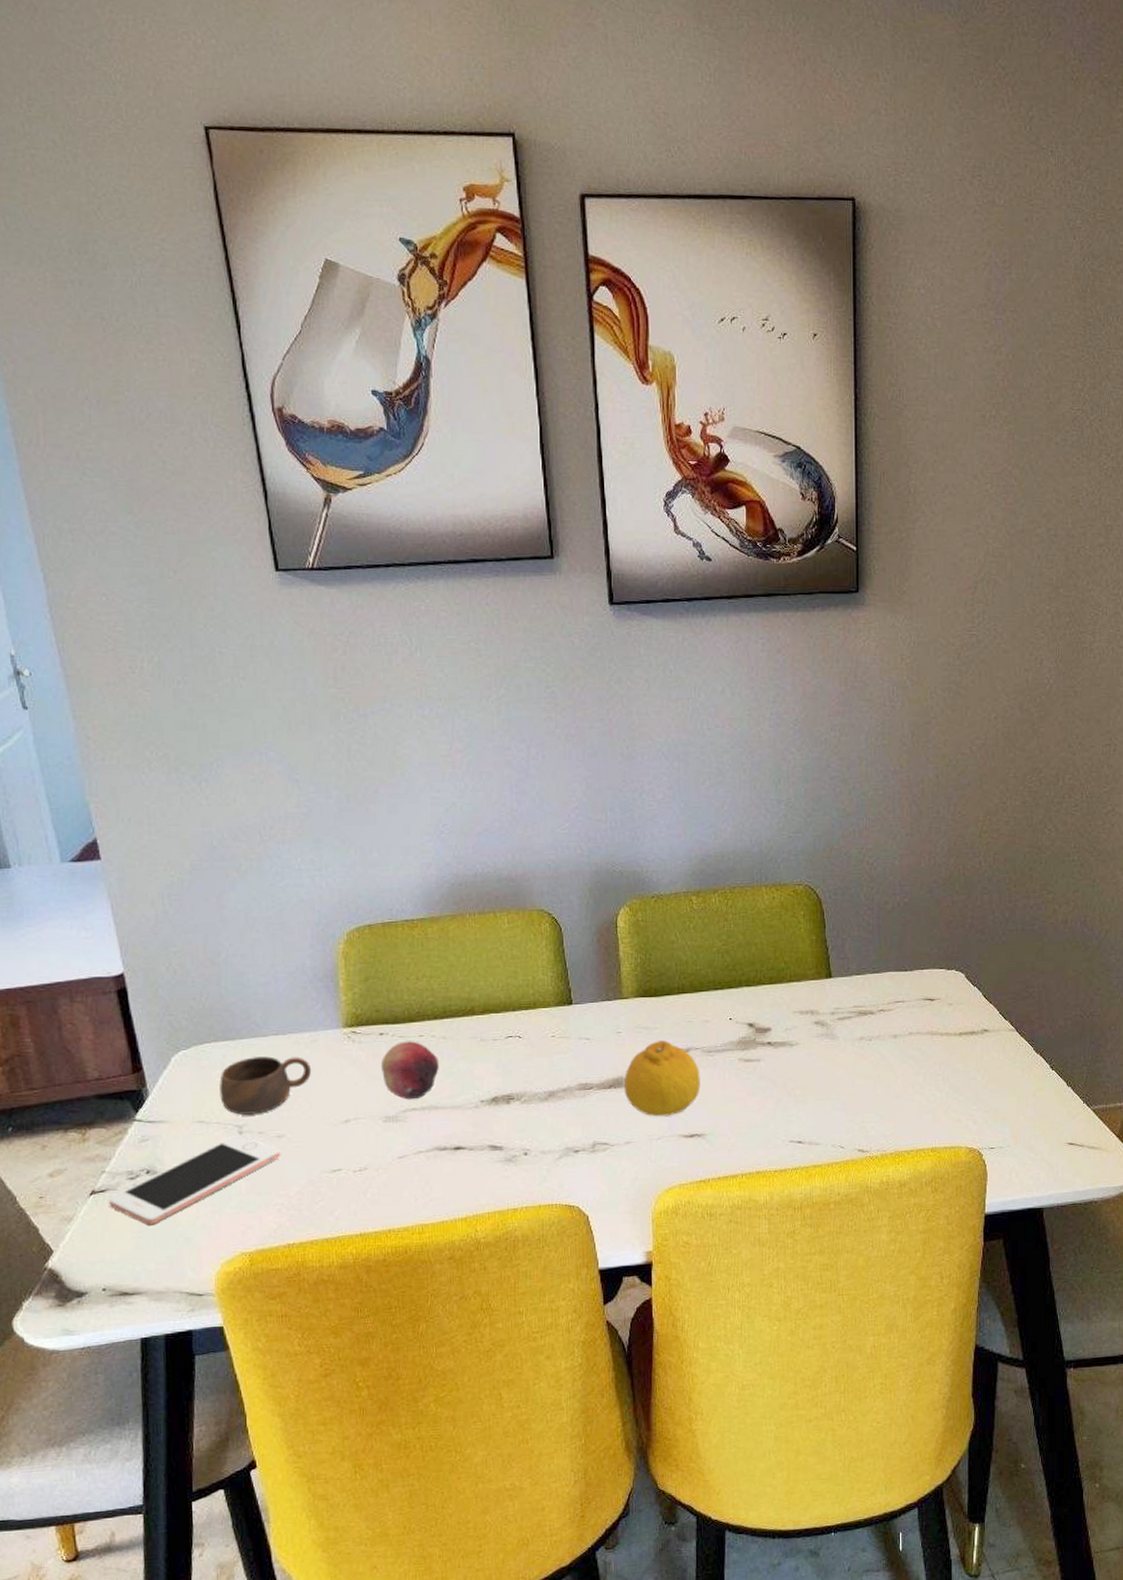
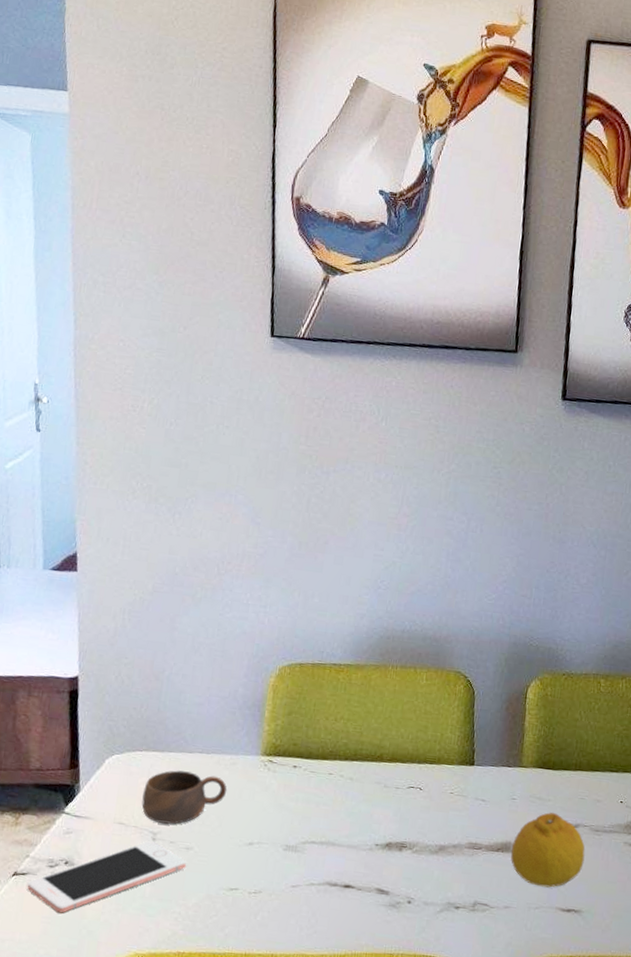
fruit: present [381,1041,439,1100] -> none [289,776,343,833]

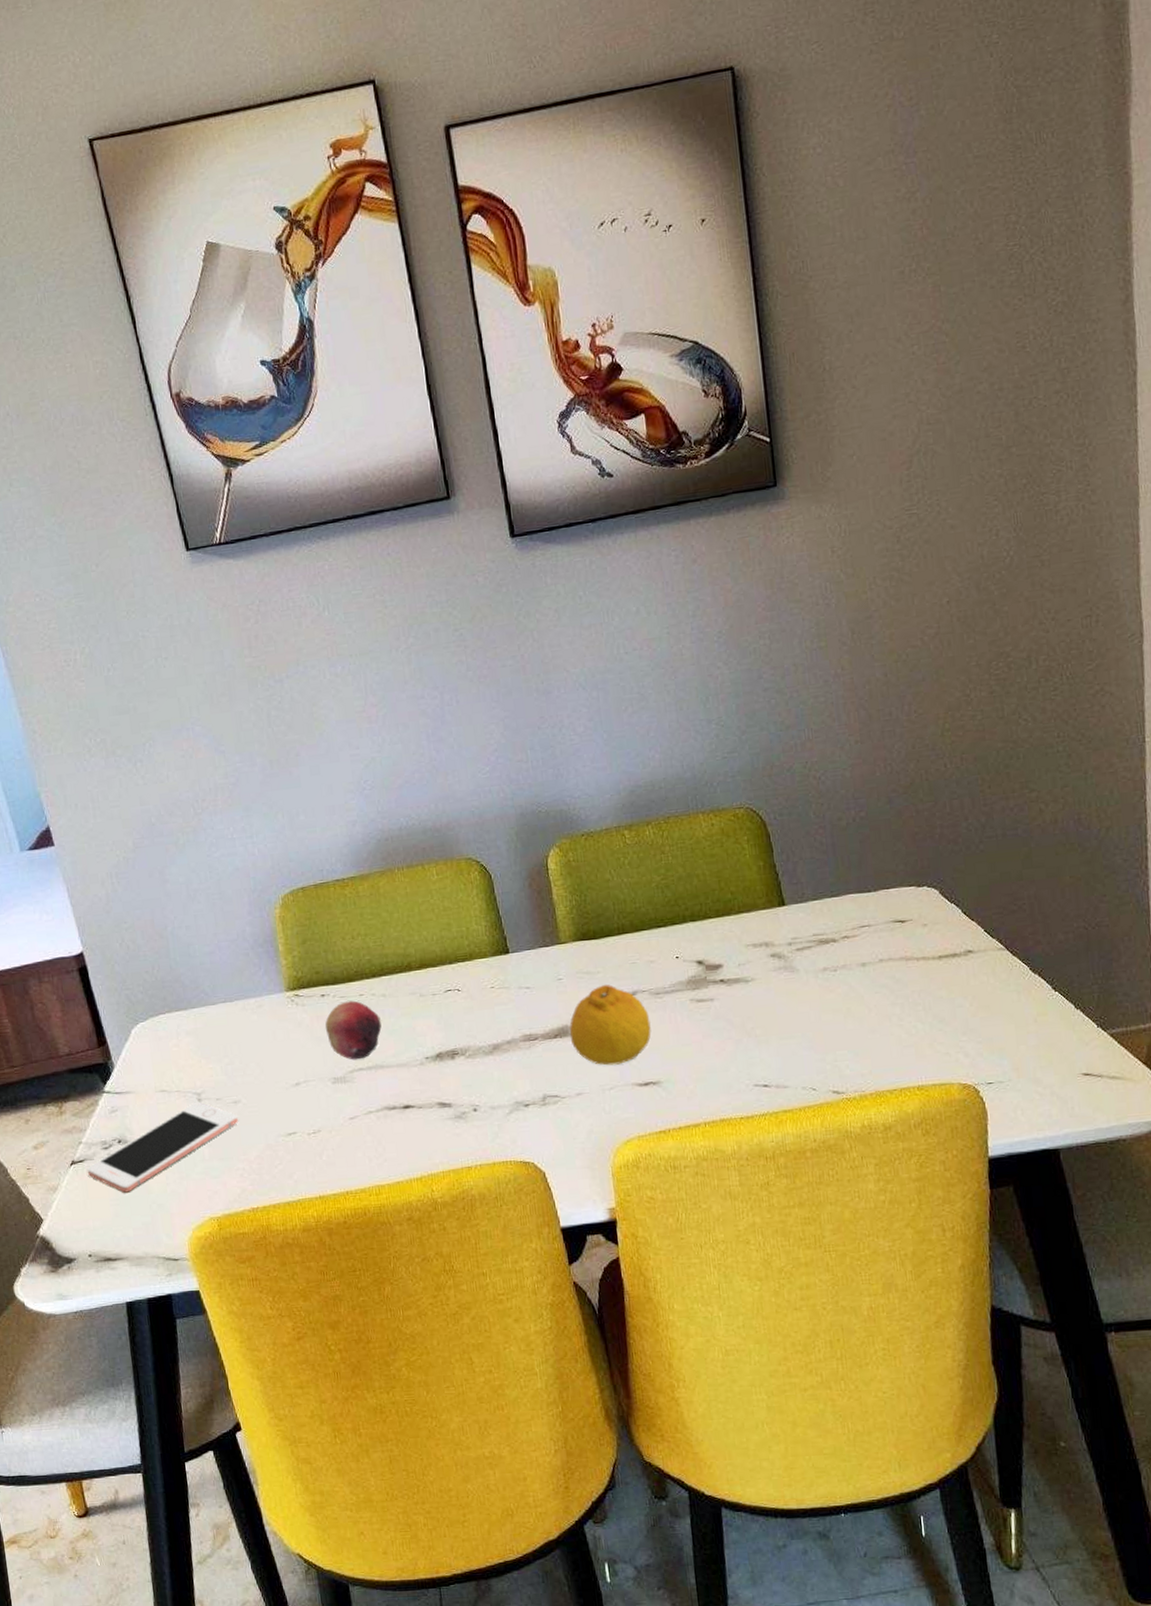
cup: present [142,770,227,824] -> none [176,1023,261,1083]
fruit: none [289,776,343,833] -> present [325,1000,382,1060]

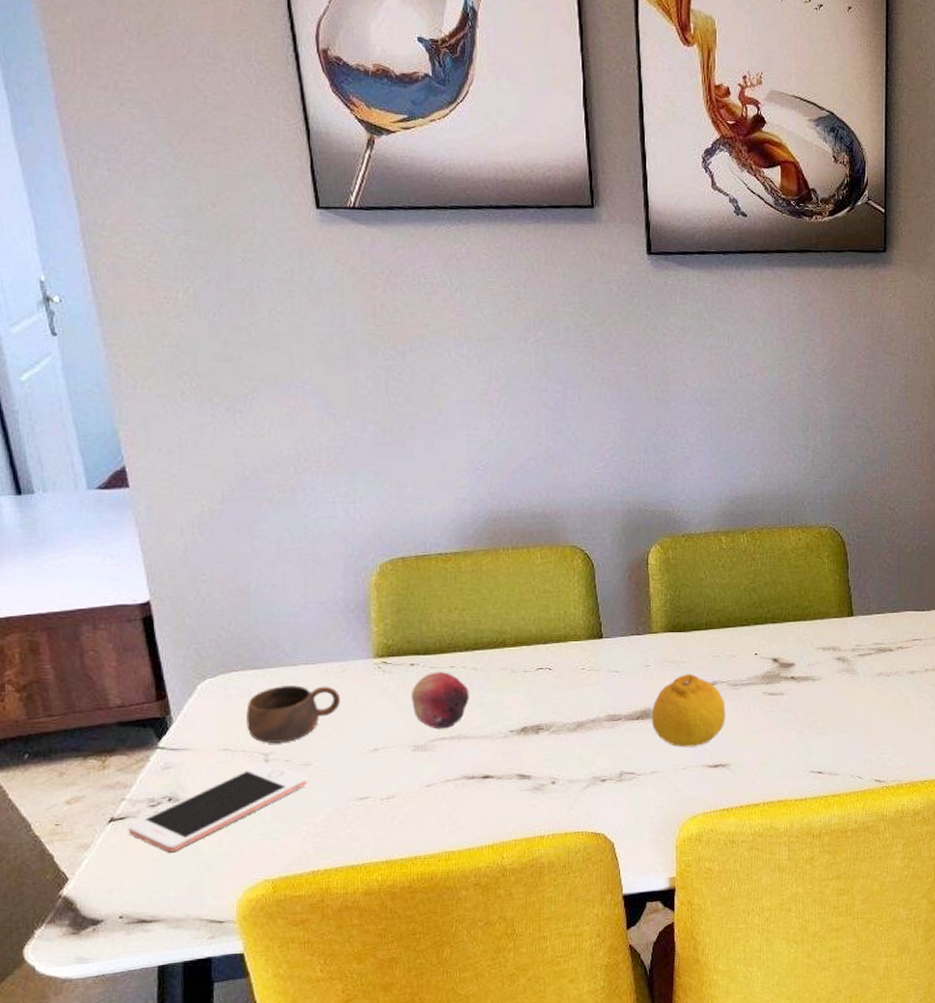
cup: none [176,1023,261,1083] -> present [246,685,341,743]

